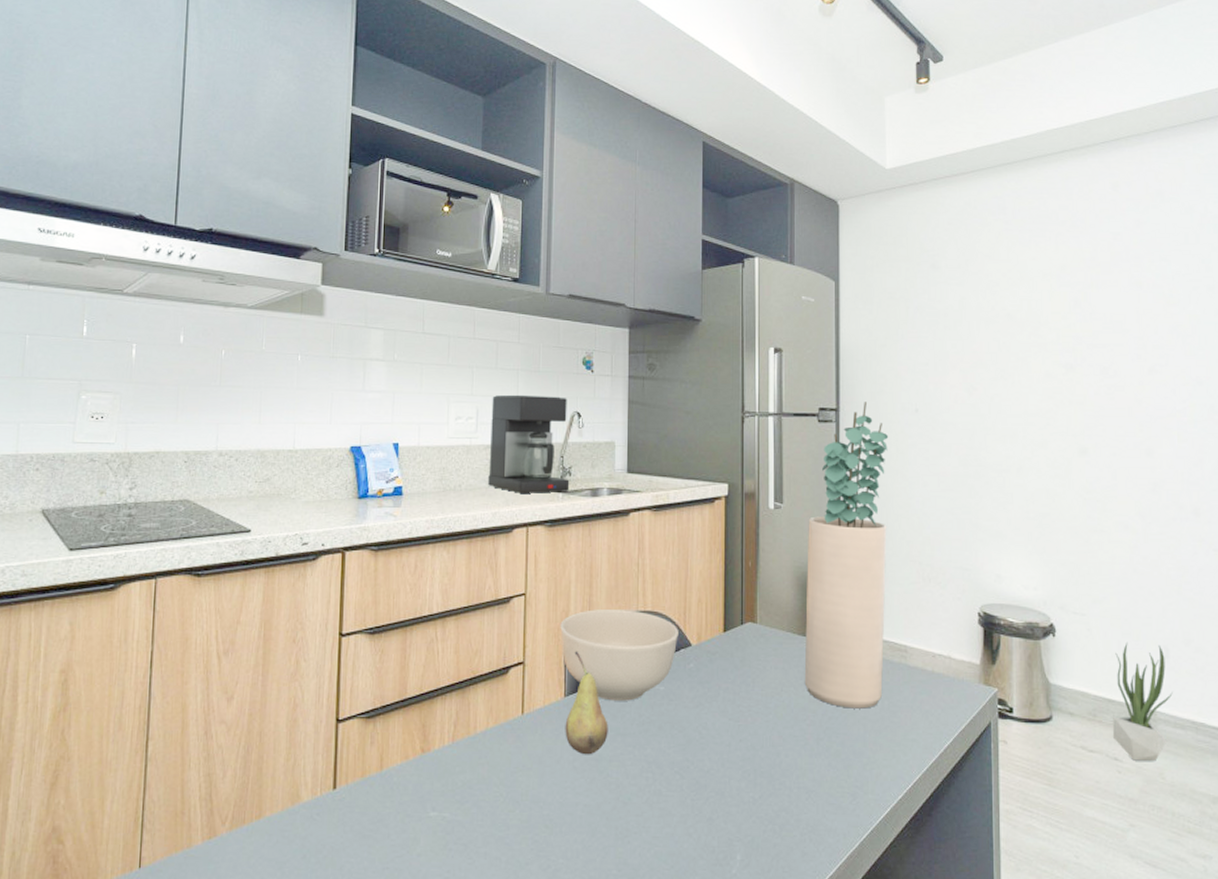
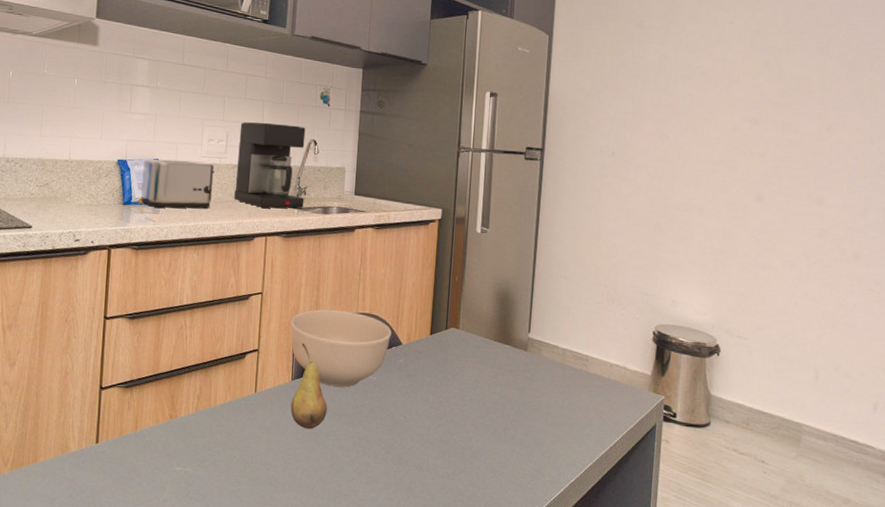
toaster: none [379,443,465,501] -> present [141,158,215,209]
vase: present [804,402,889,709] -> none [497,144,587,406]
potted plant: present [1112,641,1173,761] -> none [761,364,819,466]

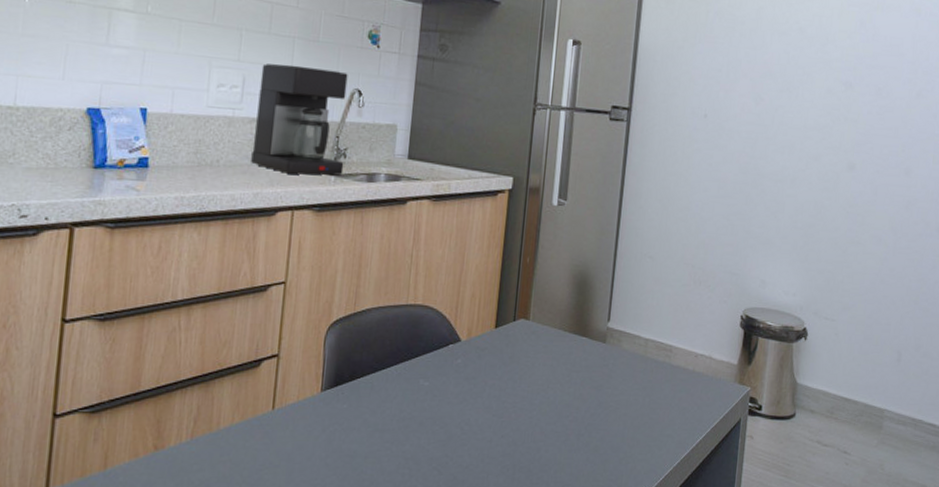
toaster: present [141,158,215,209] -> none [120,107,226,174]
bowl: present [290,309,392,387] -> none [321,301,449,396]
fruit: present [290,343,328,429] -> none [318,344,367,452]

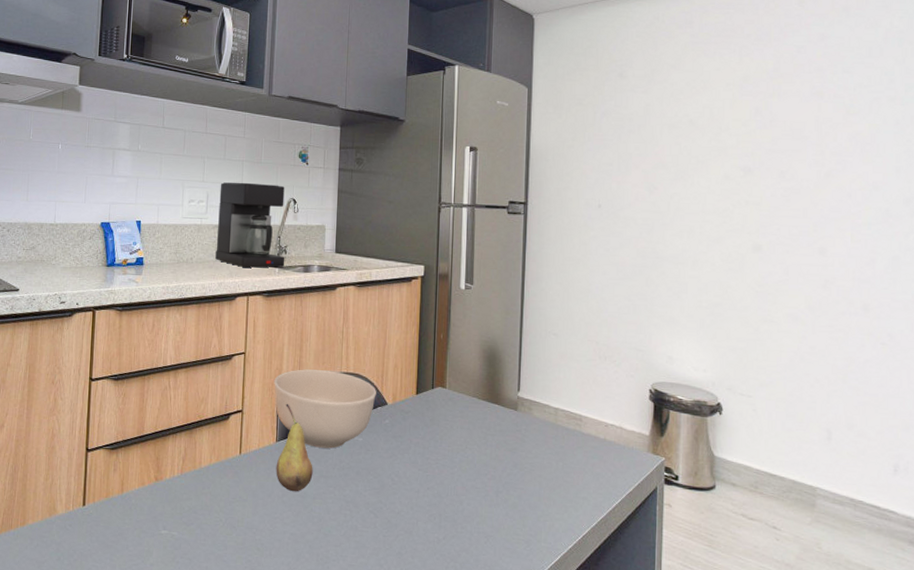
fruit: none [318,344,367,452] -> present [276,403,313,492]
bowl: none [321,301,449,396] -> present [274,369,376,449]

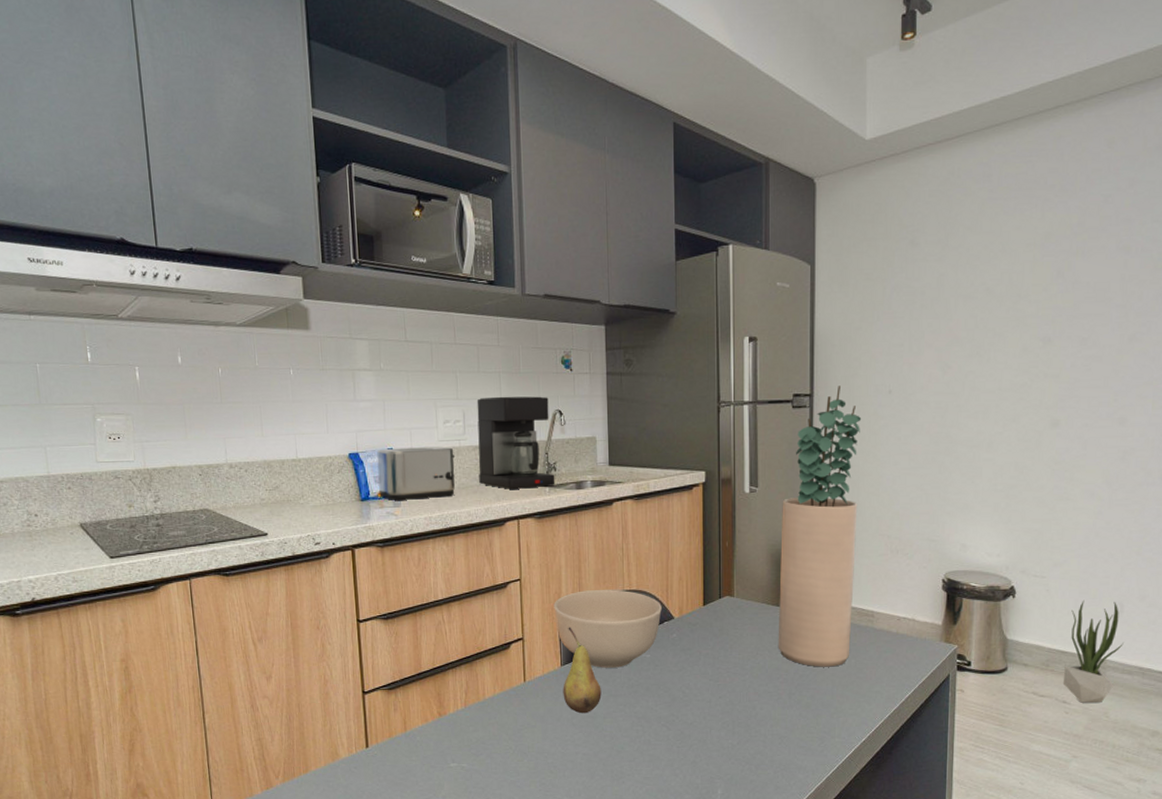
toaster: none [124,220,196,270] -> present [377,446,456,501]
vase: none [487,197,573,468] -> present [778,386,862,667]
potted plant: none [772,423,833,532] -> present [1062,599,1124,703]

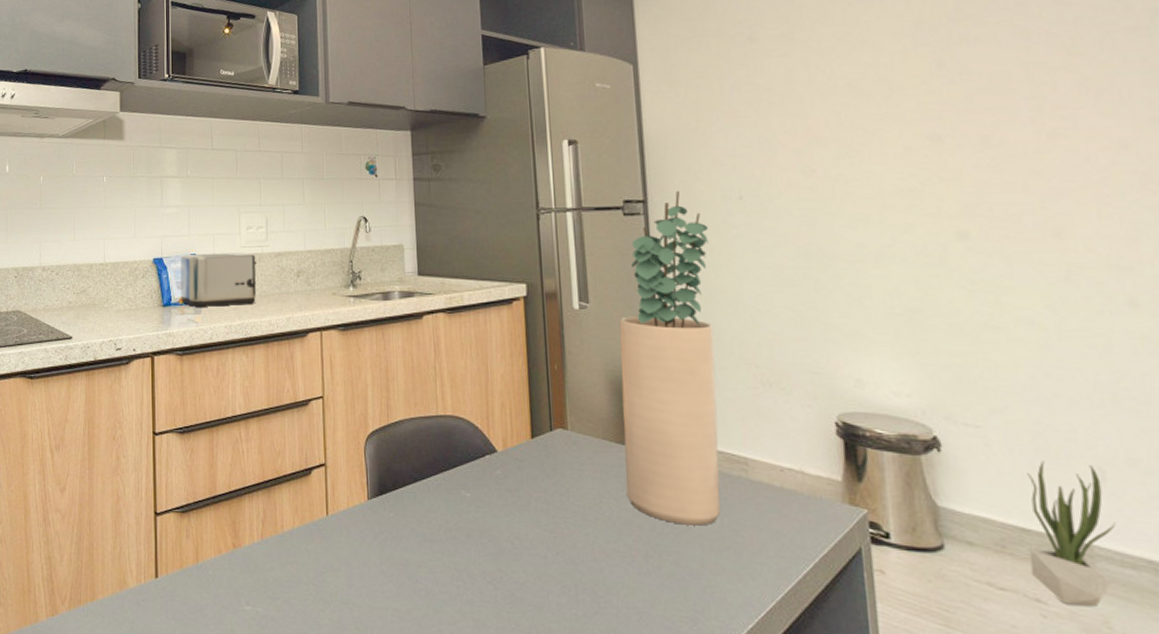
coffee maker: present [476,396,555,490] -> none [280,202,360,300]
bowl: present [554,590,662,668] -> none [359,413,482,507]
fruit: present [563,627,602,714] -> none [370,454,415,560]

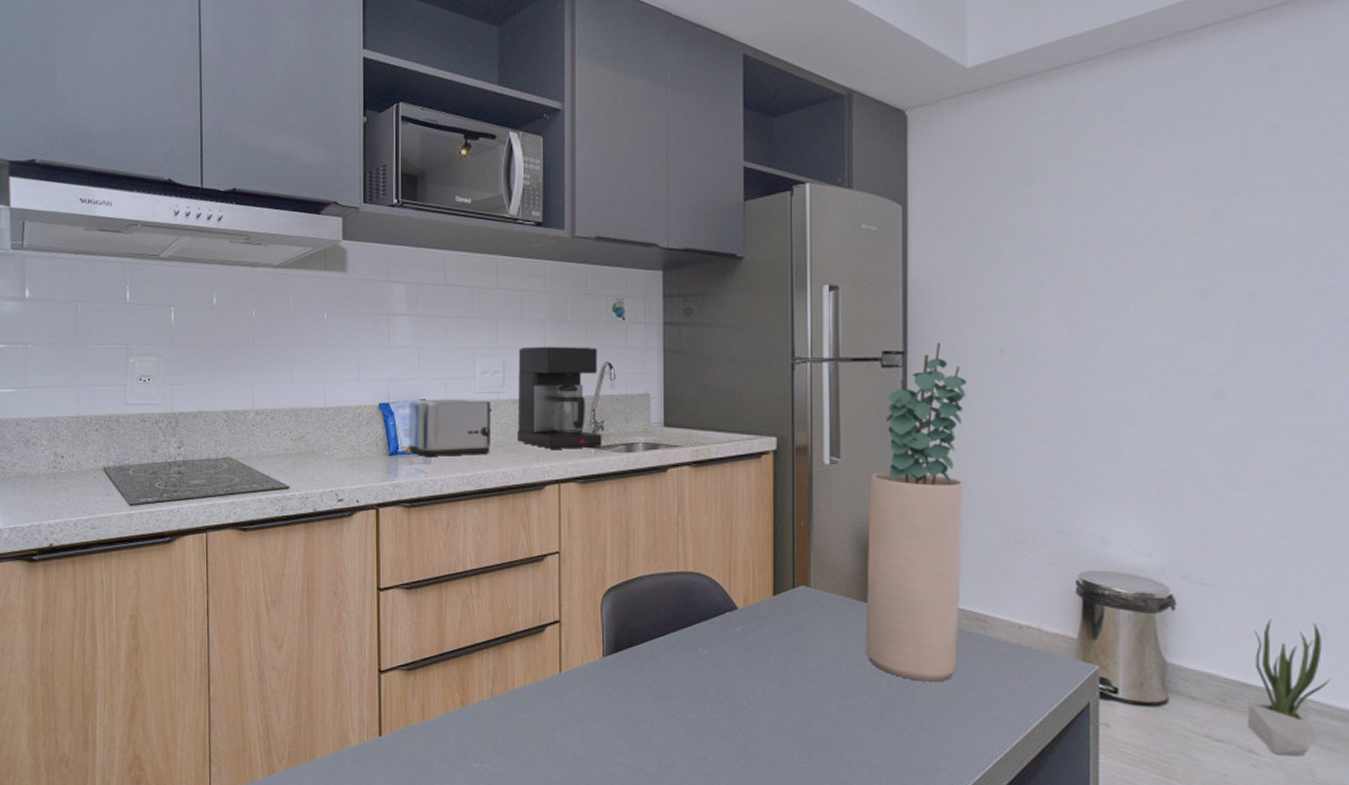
coffee maker: none [280,202,360,300] -> present [517,346,602,450]

